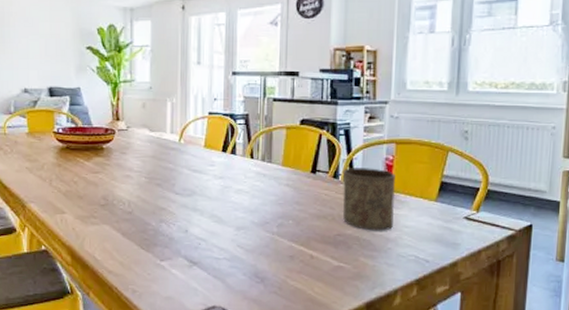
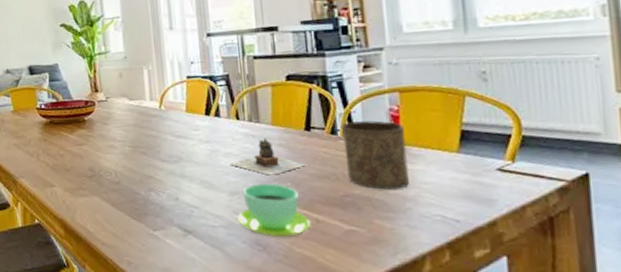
teapot: none [240,178,308,213] -> present [230,138,306,175]
cup: none [240,219,306,270] -> present [236,182,312,237]

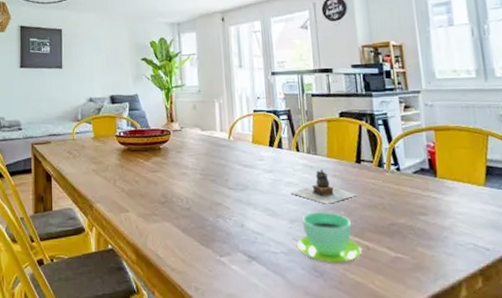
cup: present [341,120,409,190] -> none [386,155,445,219]

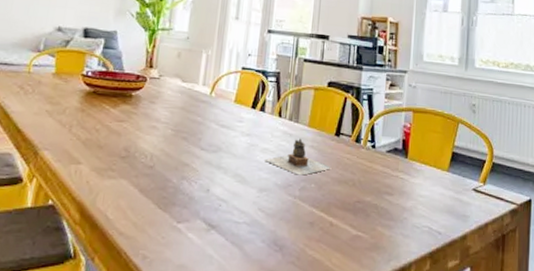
cup: present [296,211,363,263] -> none [260,182,326,238]

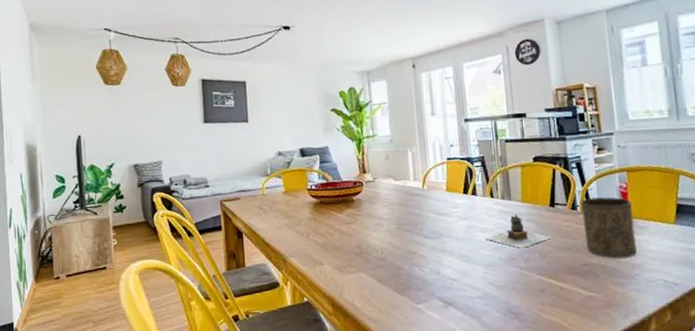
cup: none [362,133,413,200] -> present [580,197,637,258]

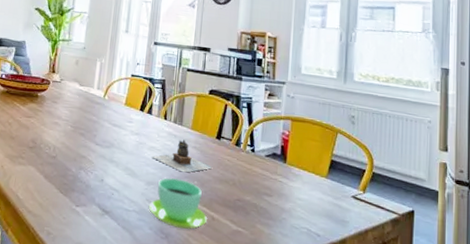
cup: none [491,255,557,305] -> present [148,178,208,229]
cup: present [580,197,637,258] -> none [242,138,291,201]

